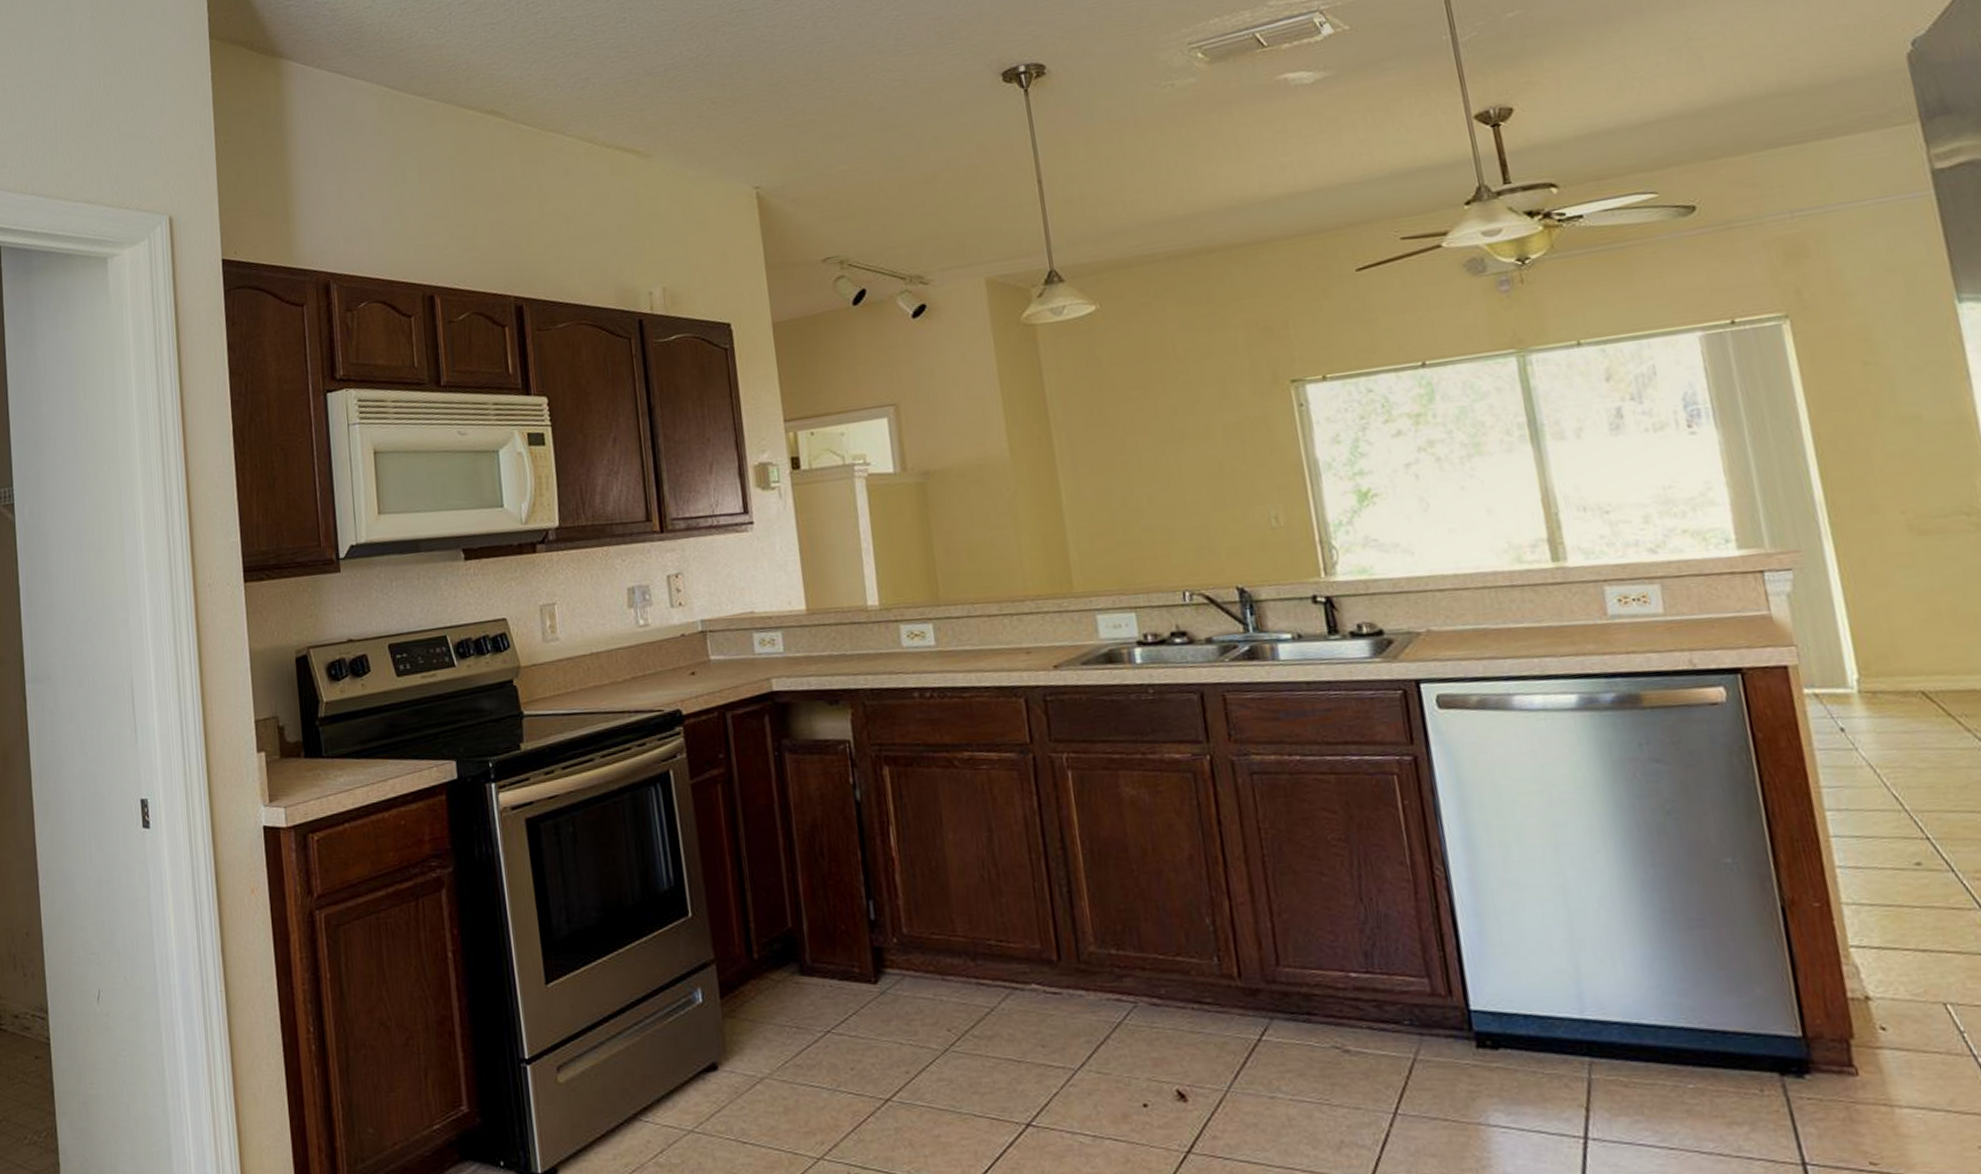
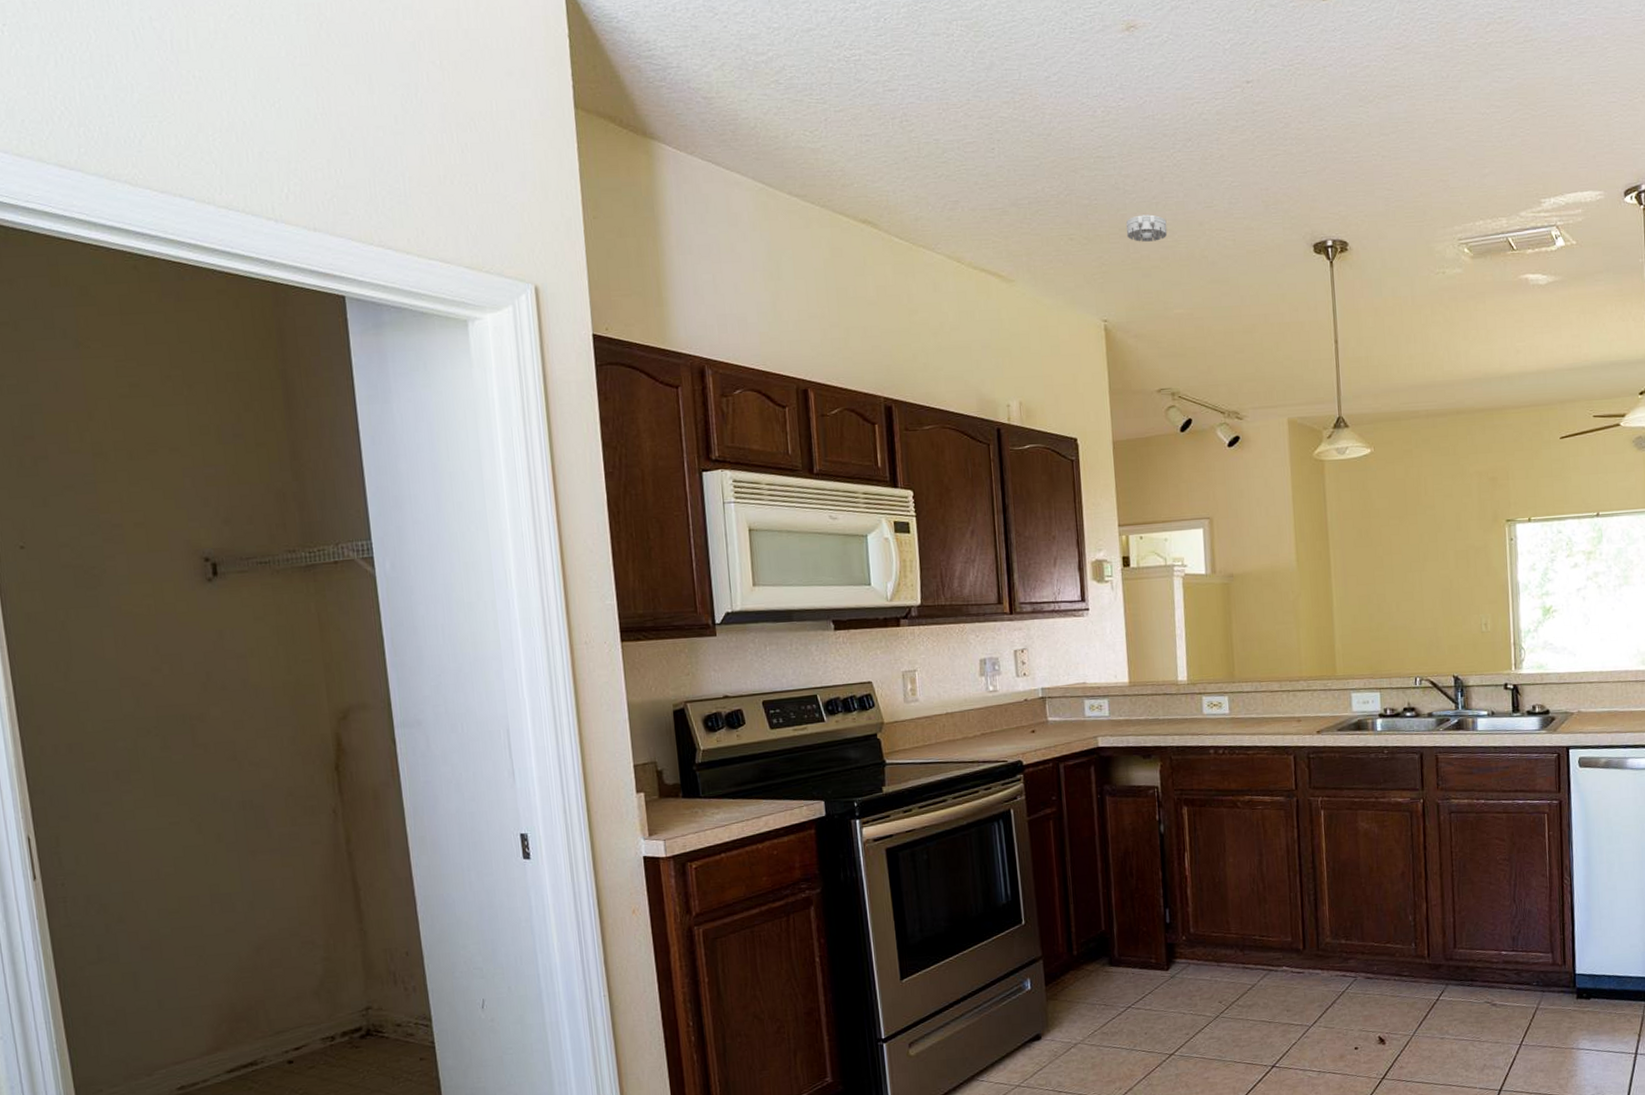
smoke detector: none [775,64,825,96] -> present [1125,214,1168,242]

